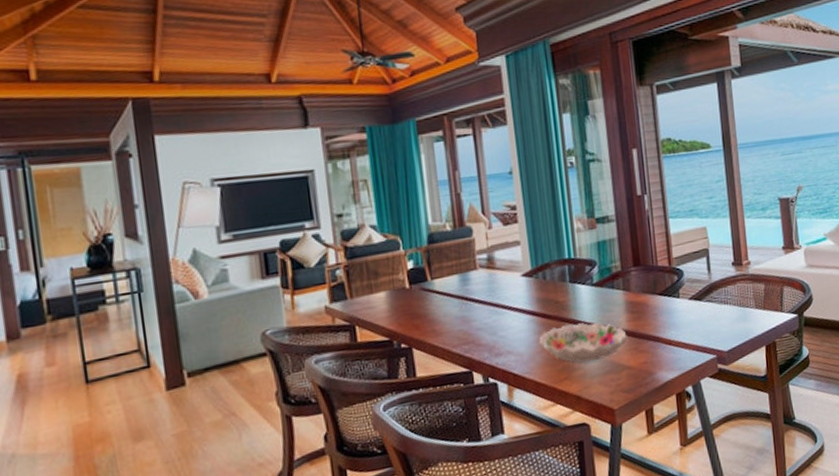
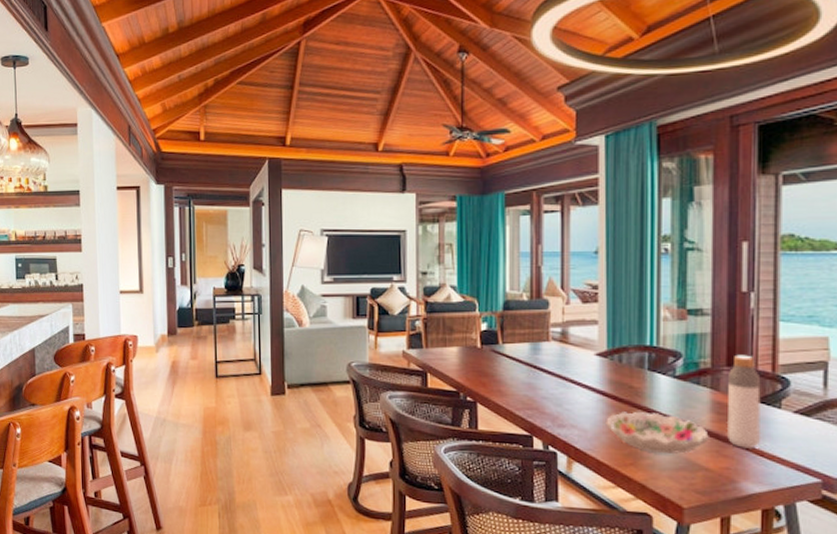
bottle: none [636,253,668,341] -> present [726,354,762,449]

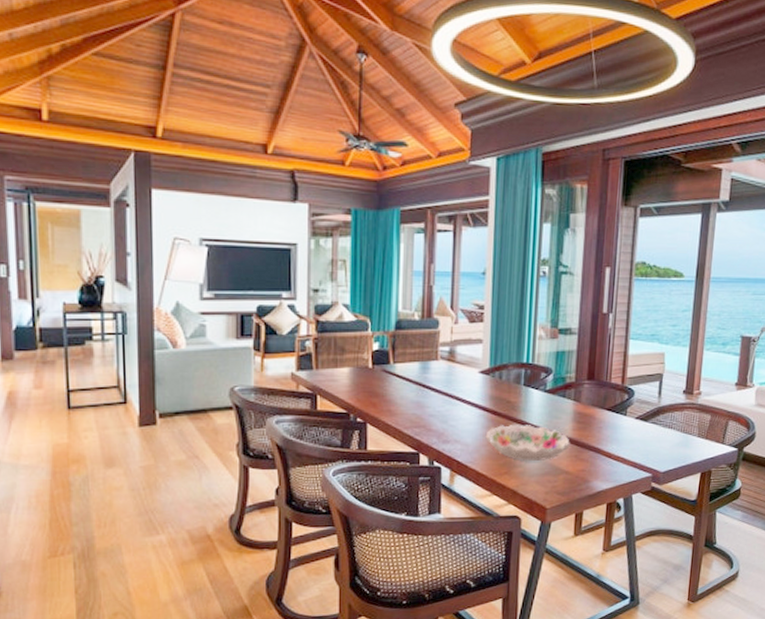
bottle: present [726,354,762,449] -> none [583,369,613,452]

